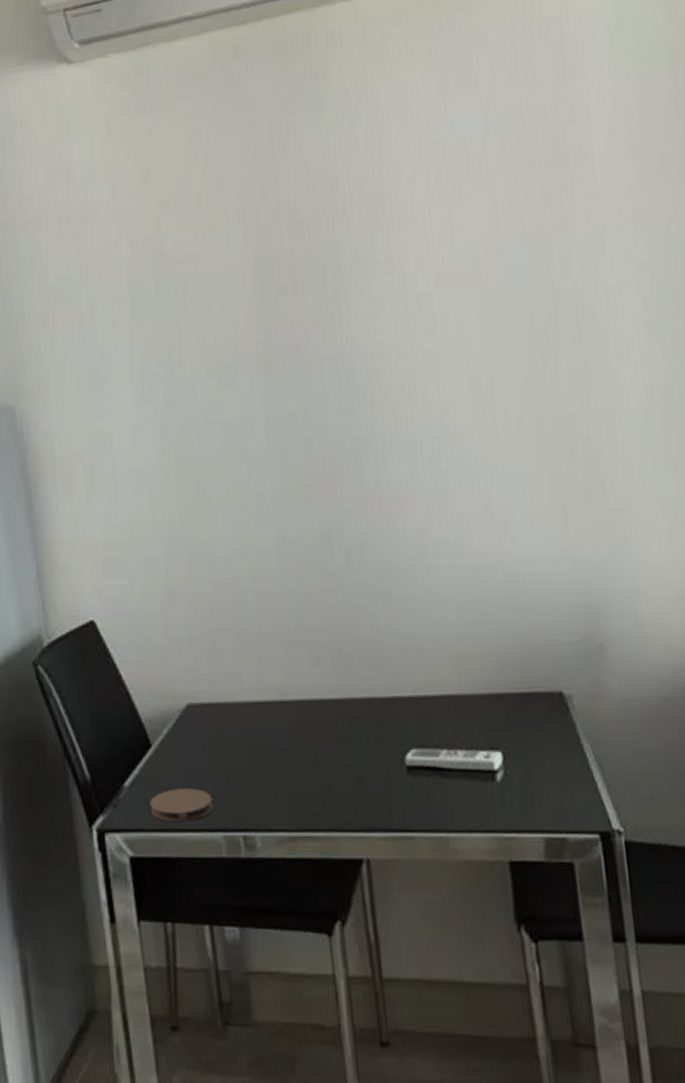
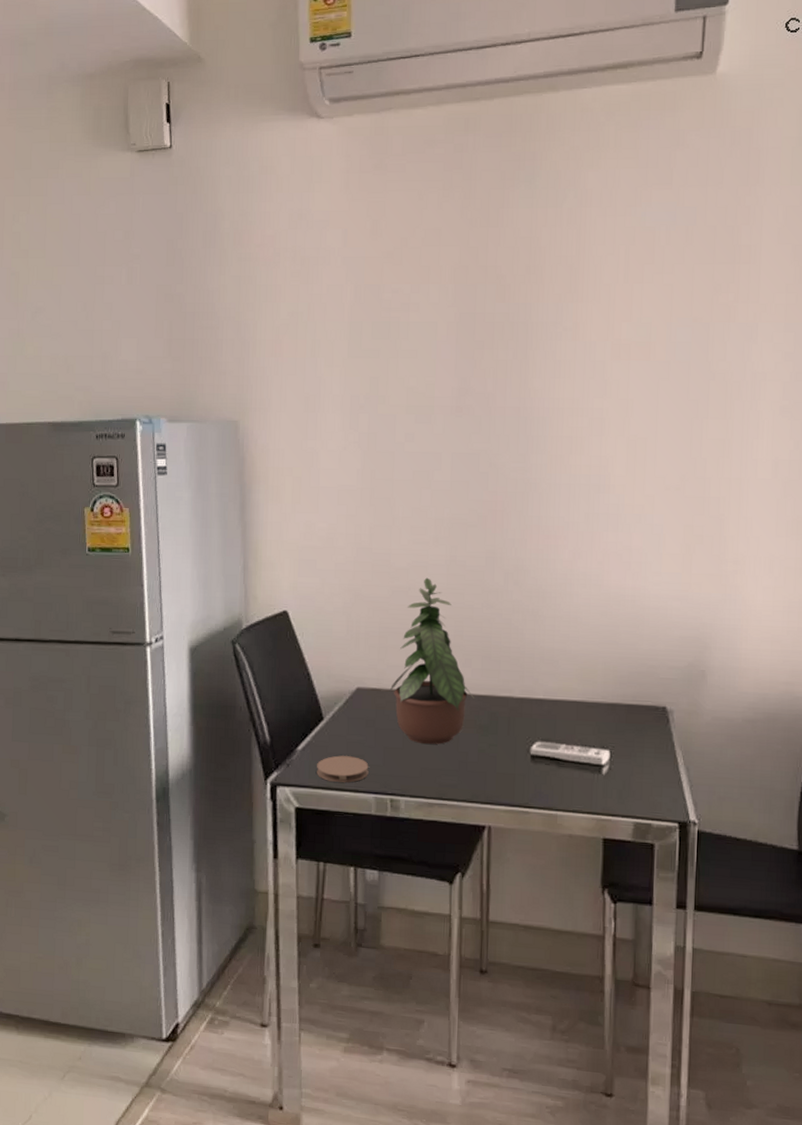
potted plant: none [226,565,329,765] -> present [389,577,474,744]

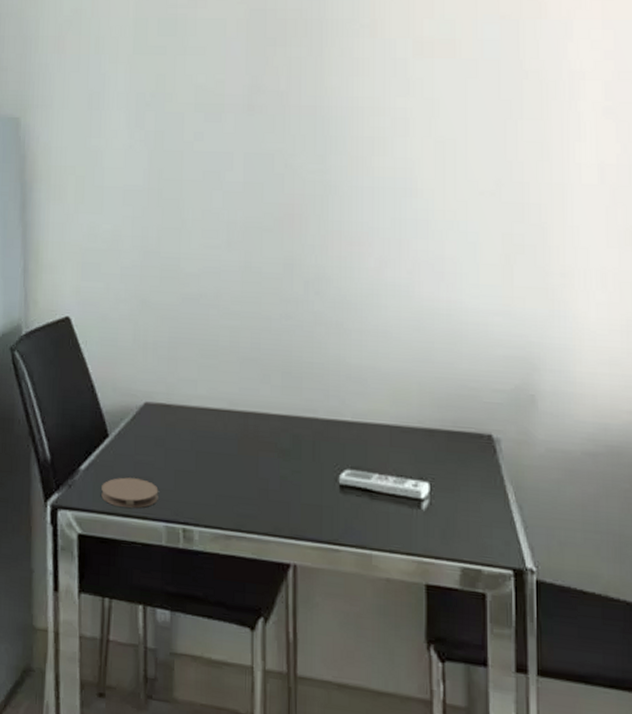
potted plant: present [389,577,474,744] -> none [180,284,274,469]

